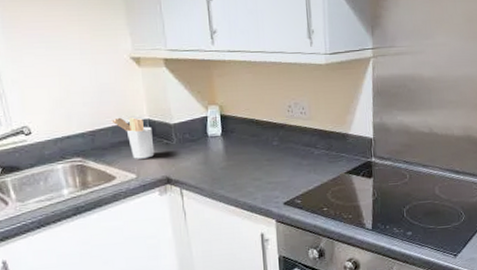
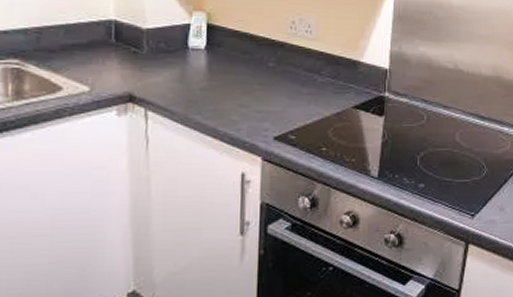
utensil holder: present [111,117,155,159] -> none [66,14,118,68]

